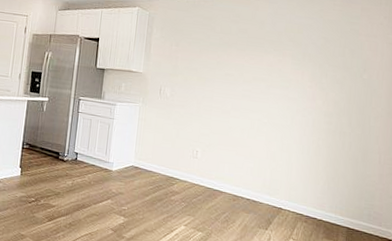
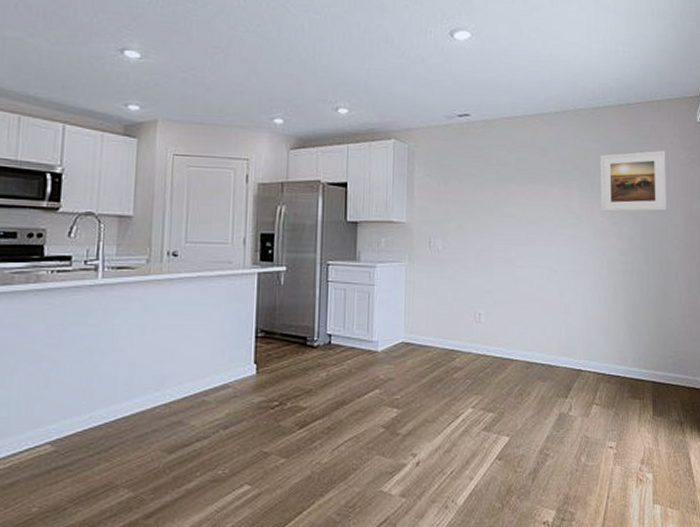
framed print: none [310,30,375,82] -> present [600,150,667,212]

